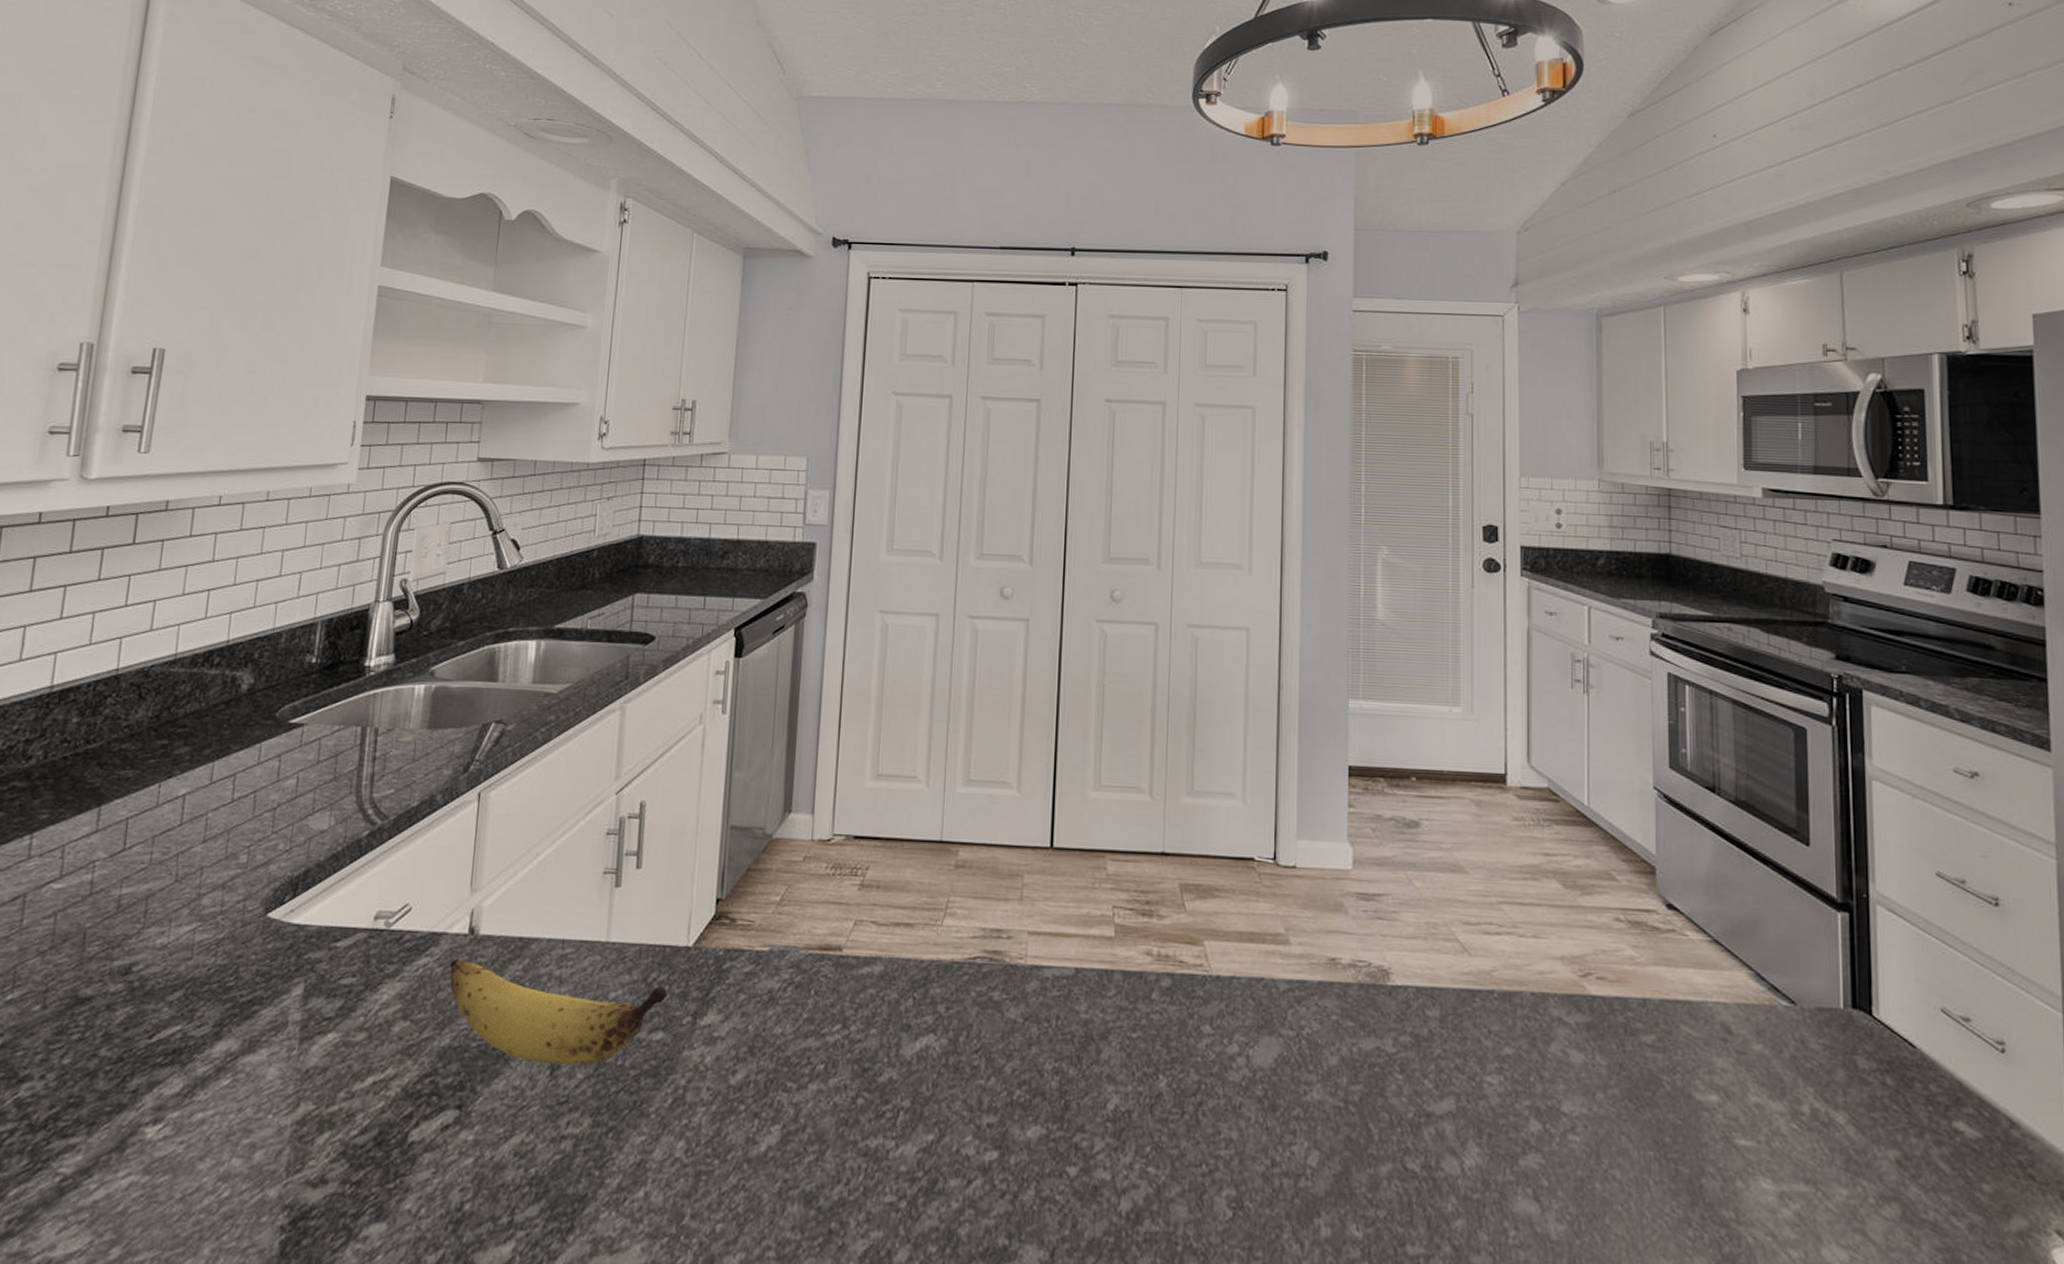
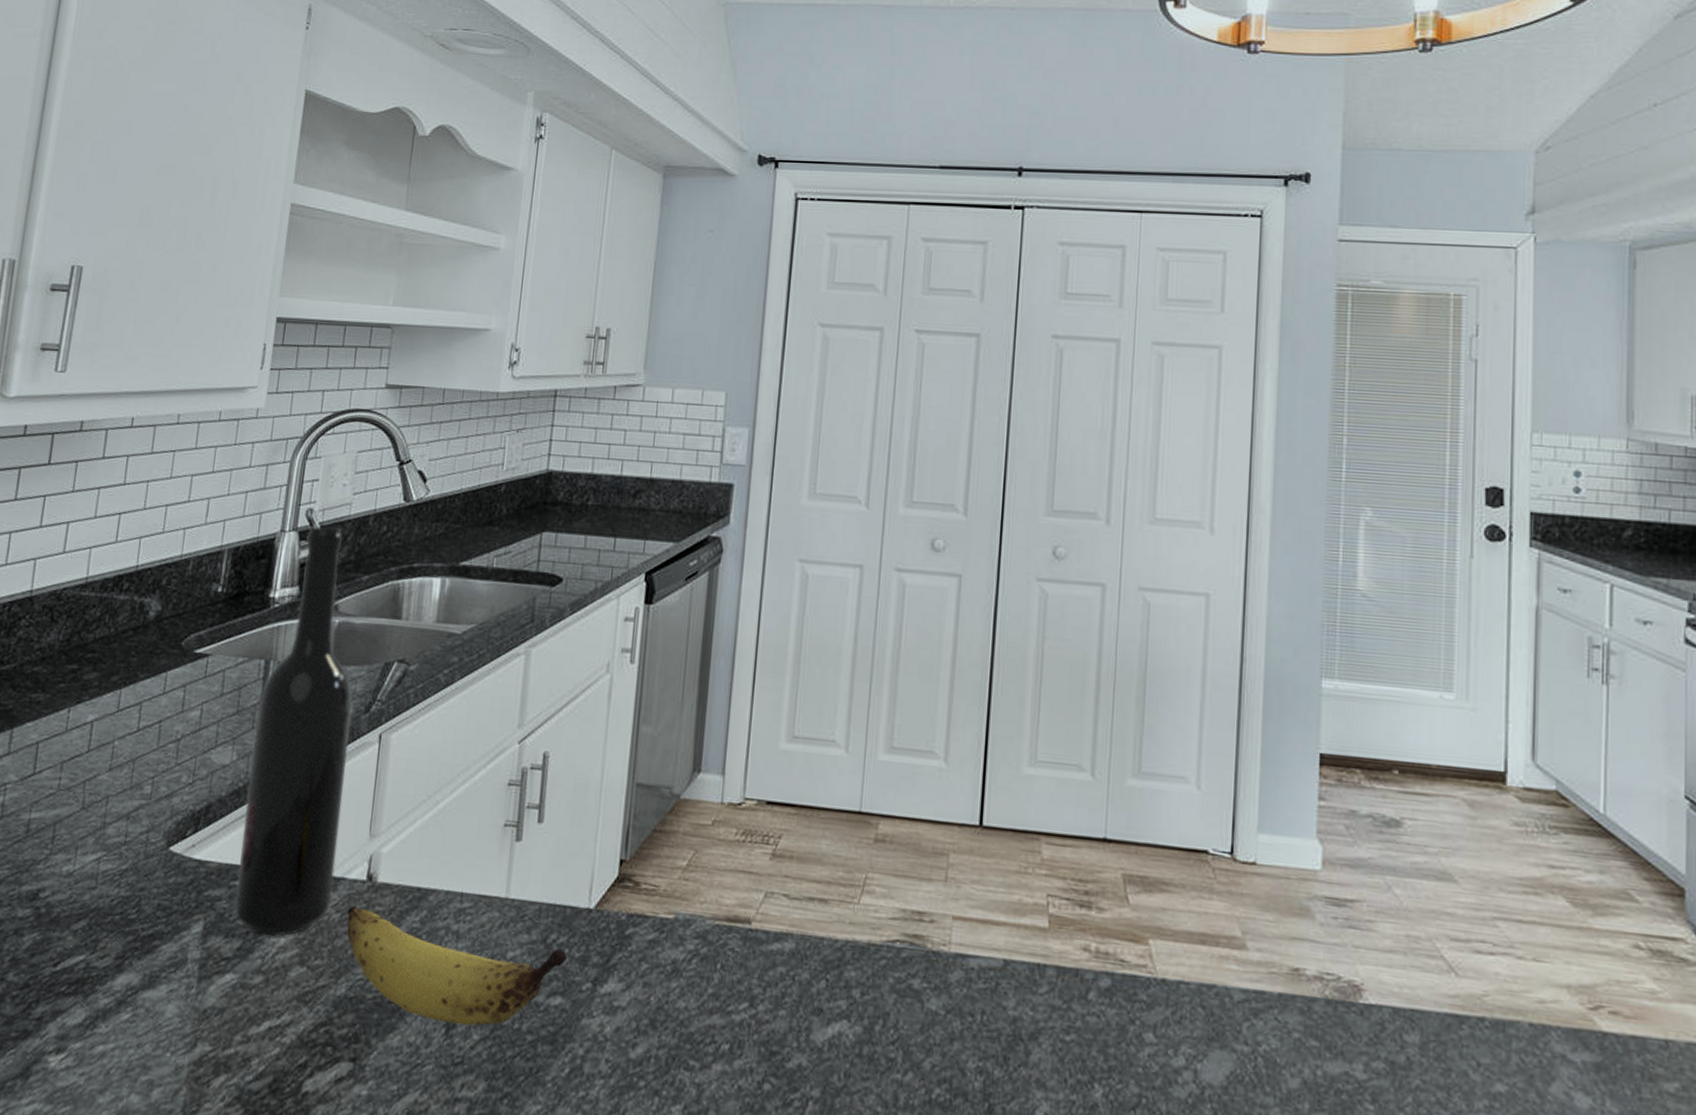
bottle: none [335,596,451,994] -> present [234,526,353,937]

